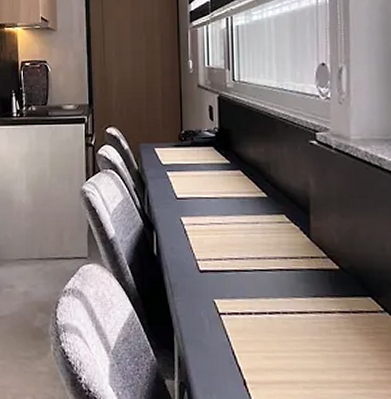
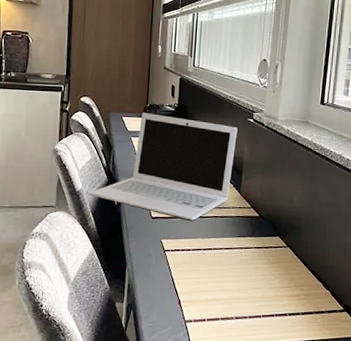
laptop: none [124,141,298,275] -> present [89,113,238,221]

